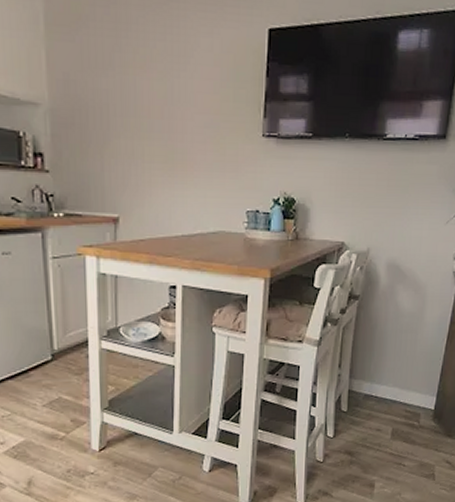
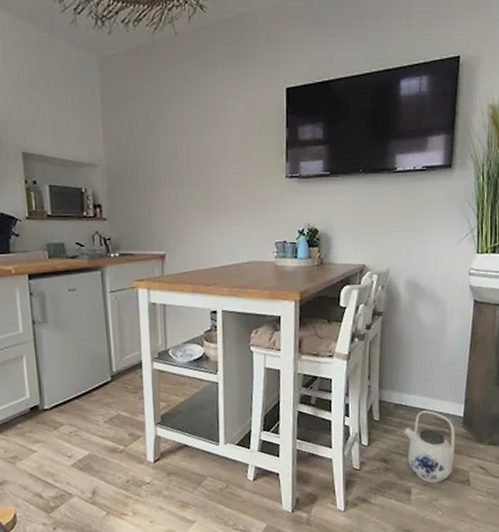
teapot: none [372,402,425,477] -> present [404,410,456,484]

